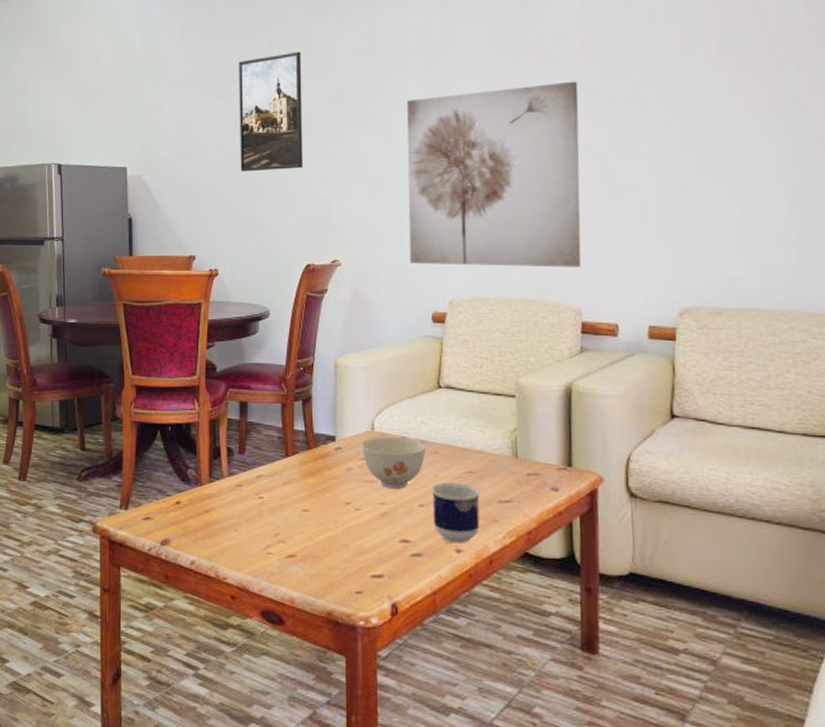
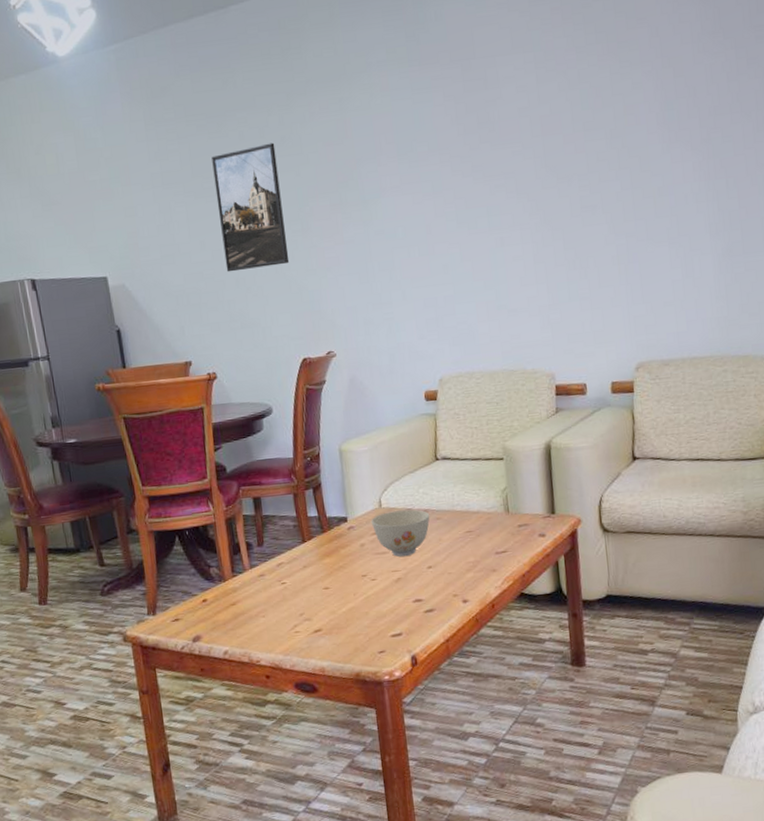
wall art: present [407,81,582,268] -> none [384,159,552,348]
cup: present [431,482,480,544] -> none [436,542,482,595]

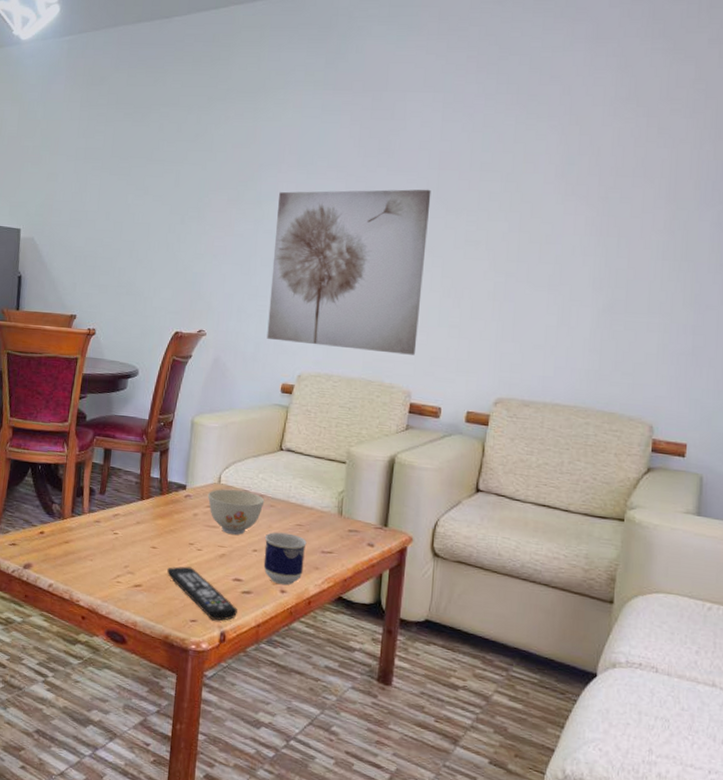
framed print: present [211,142,290,272] -> none [123,137,189,245]
remote control: none [344,599,425,647] -> present [167,566,239,621]
wall art: none [384,159,552,348] -> present [267,189,431,355]
cup: none [436,542,482,595] -> present [263,532,307,585]

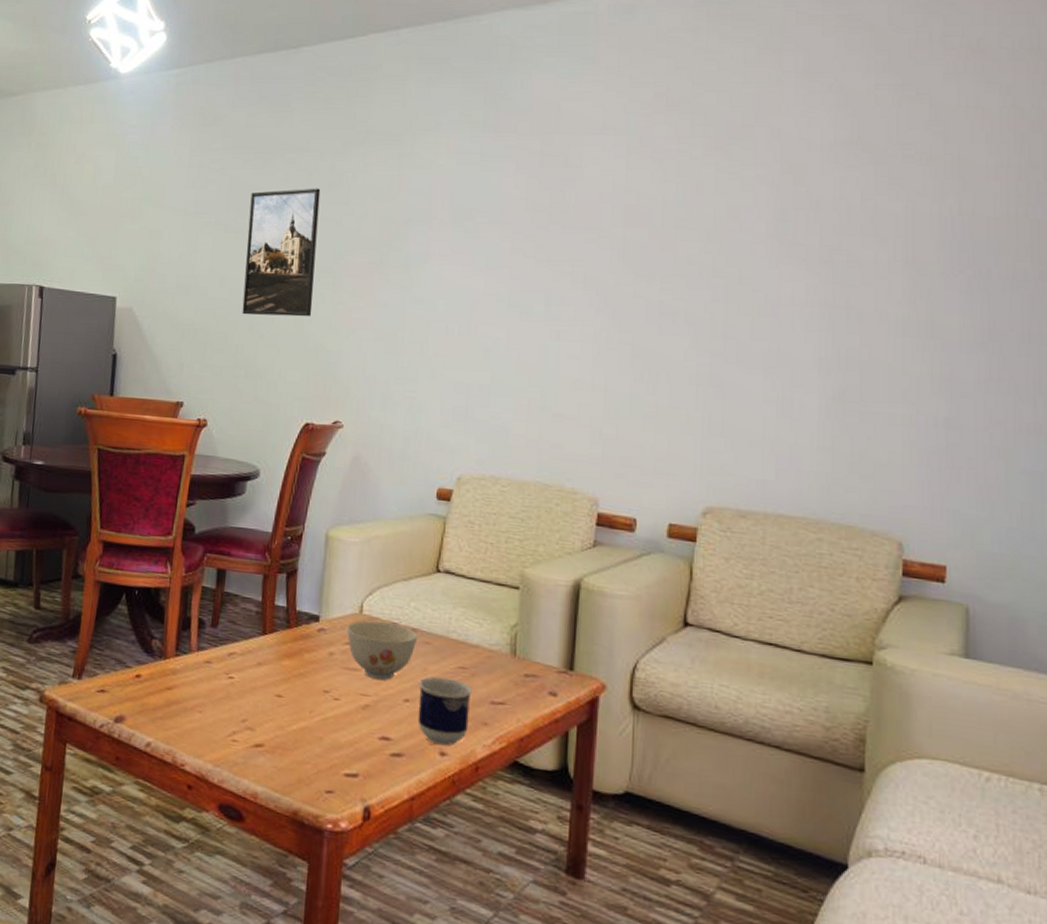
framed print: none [123,137,189,245] -> present [242,188,321,317]
remote control: present [167,566,239,621] -> none [296,720,387,793]
wall art: present [267,189,431,355] -> none [418,250,616,453]

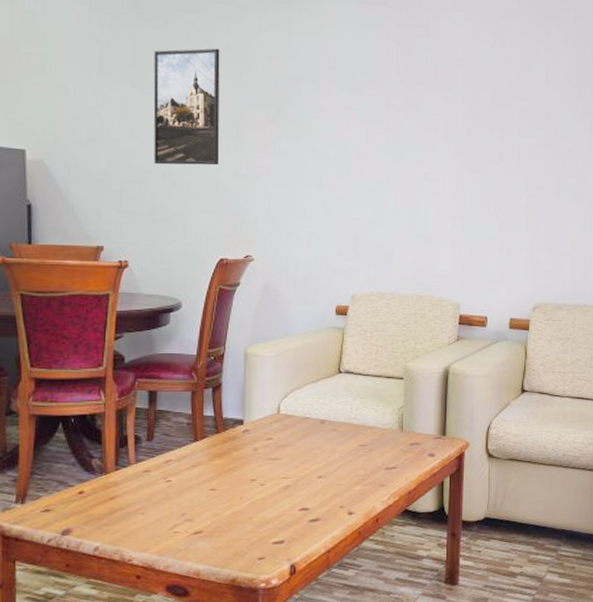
bowl: present [346,621,418,680] -> none [267,418,327,464]
cup: present [417,676,472,746] -> none [329,455,371,507]

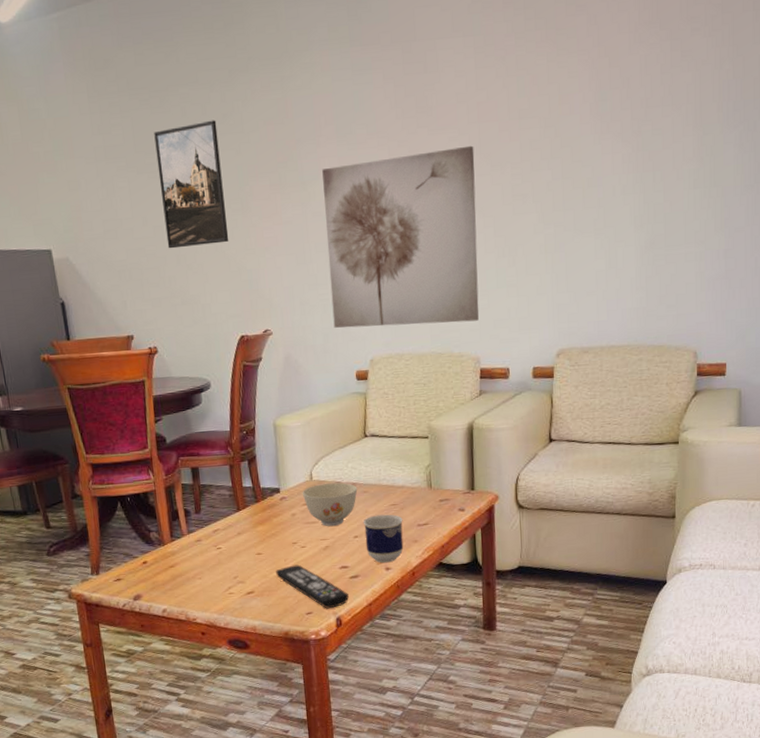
remote control: none [229,504,307,555] -> present [276,564,350,609]
bowl: none [267,418,327,464] -> present [302,482,358,526]
wall art: none [318,106,467,268] -> present [322,145,479,328]
cup: none [329,455,371,507] -> present [363,514,404,563]

